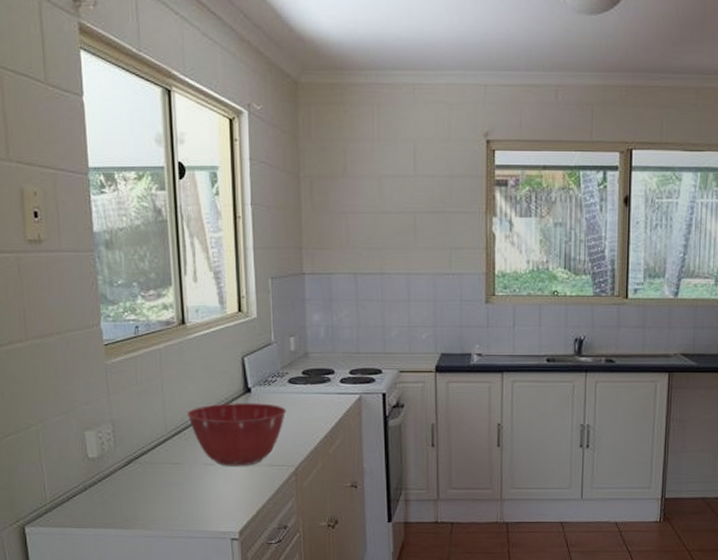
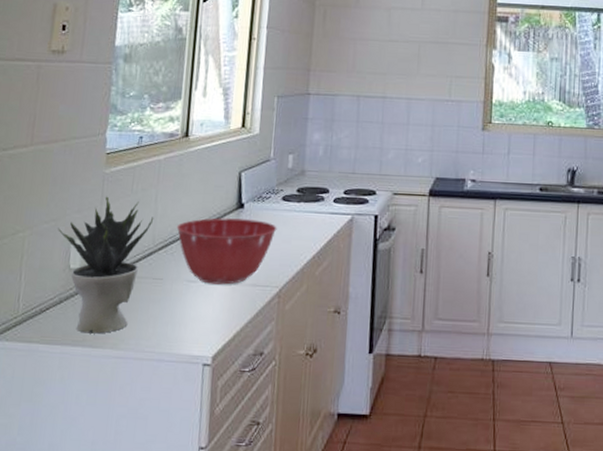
potted plant: none [70,387,163,516] -> present [58,196,154,334]

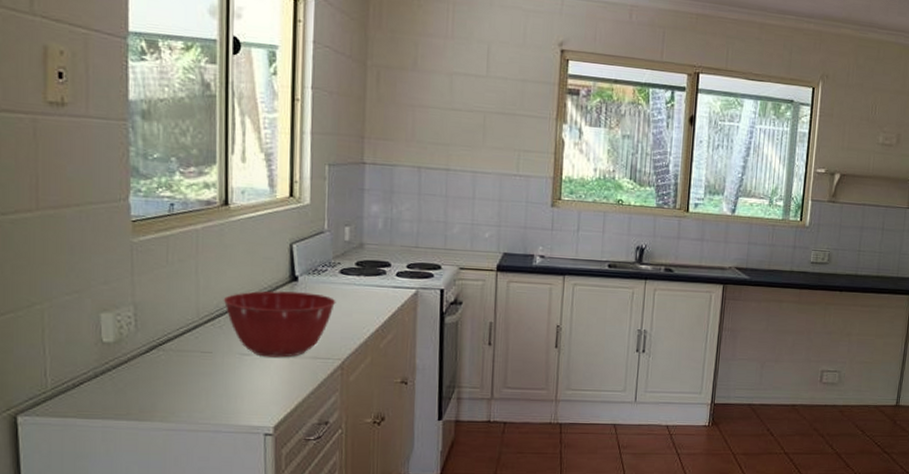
potted plant: present [58,196,154,334] -> none [83,267,196,407]

